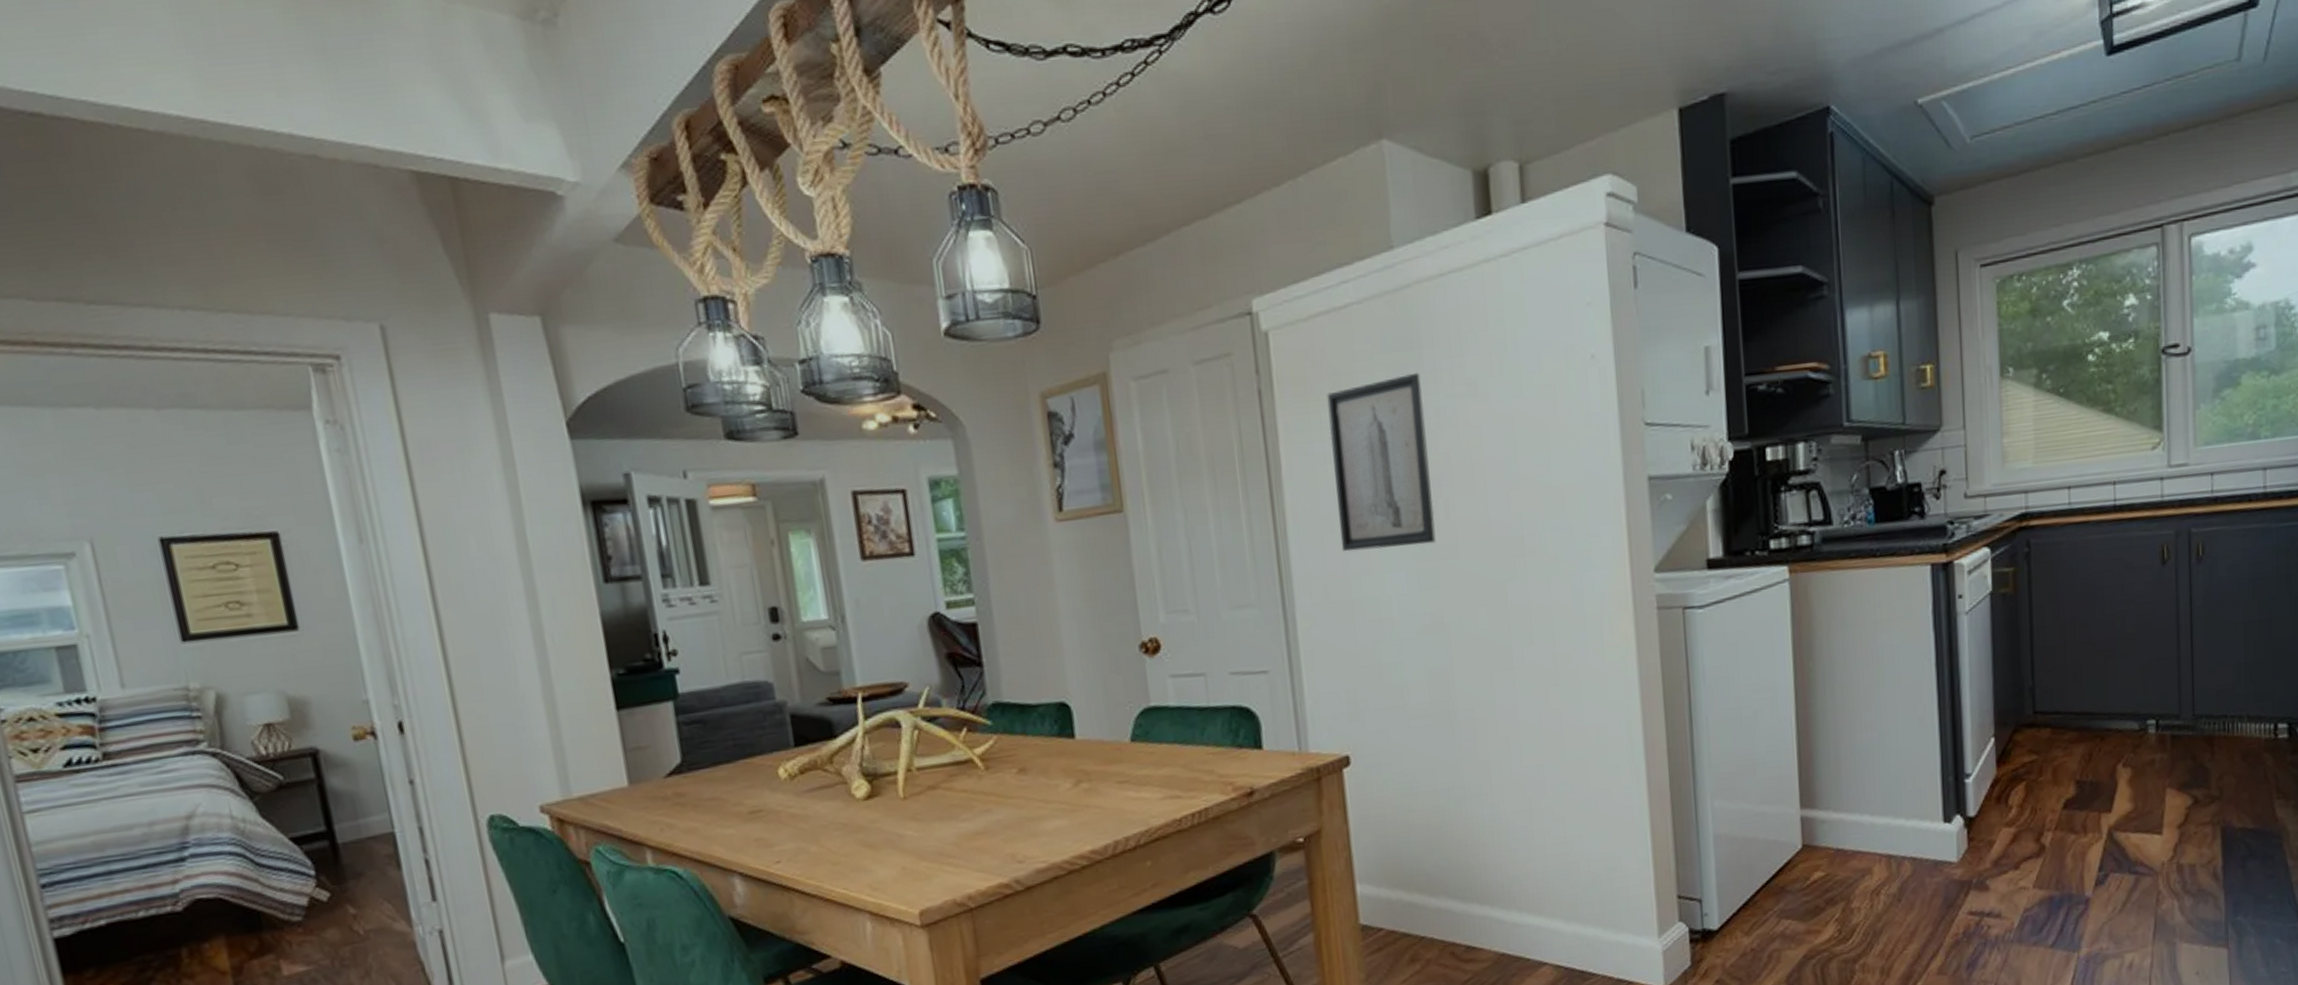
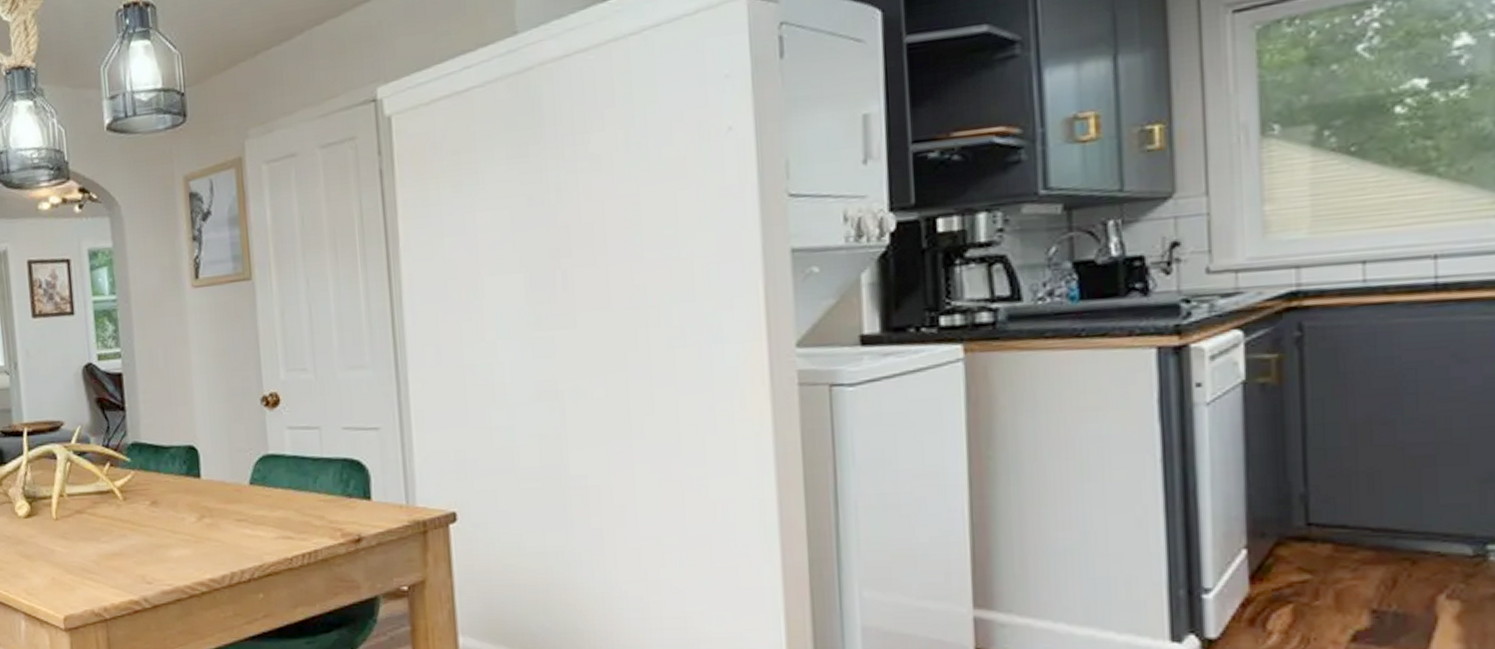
wall art: present [1326,372,1436,552] -> none [446,149,552,320]

